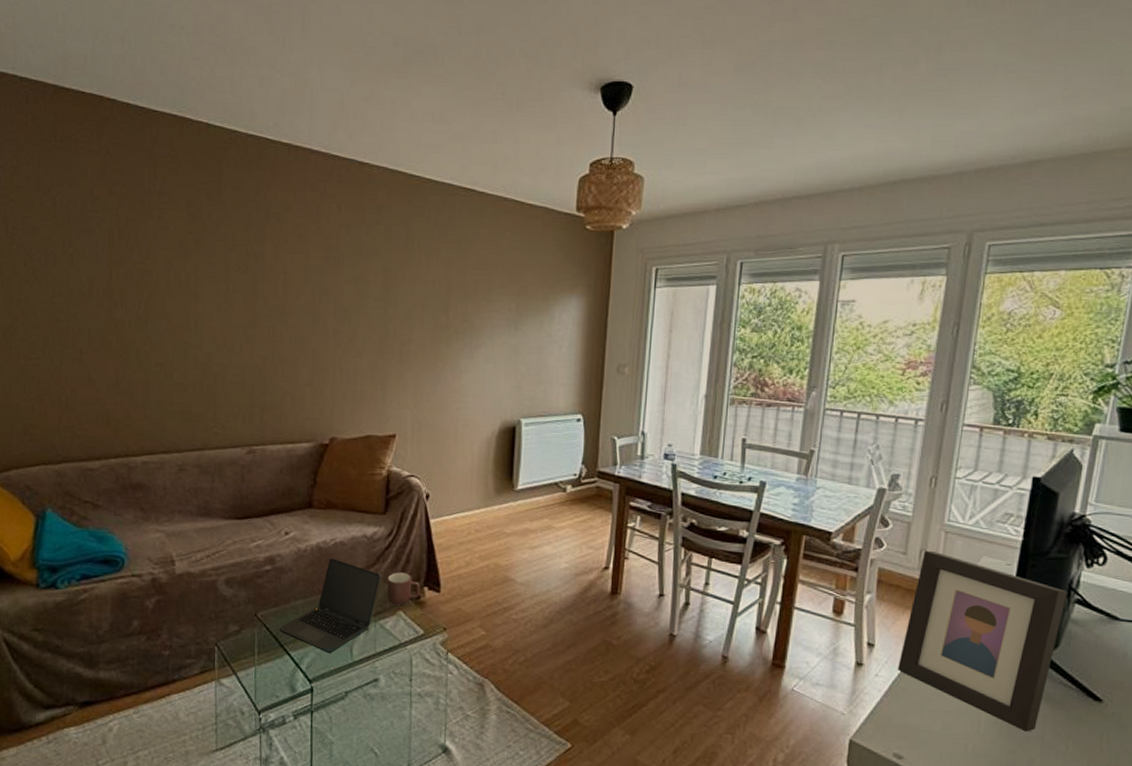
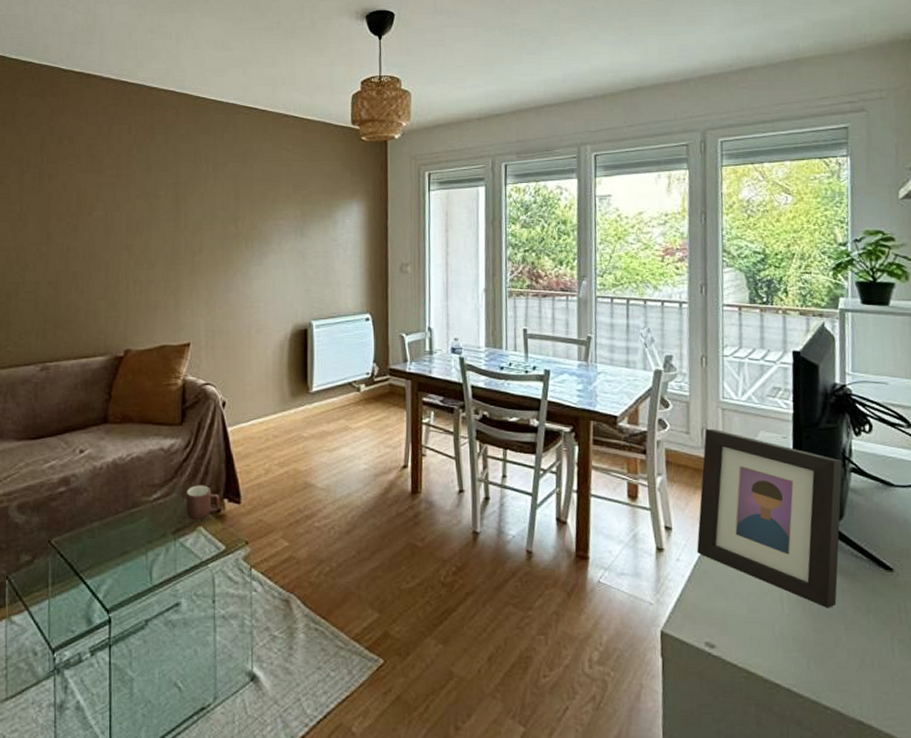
laptop: present [279,558,381,654] -> none [74,475,180,579]

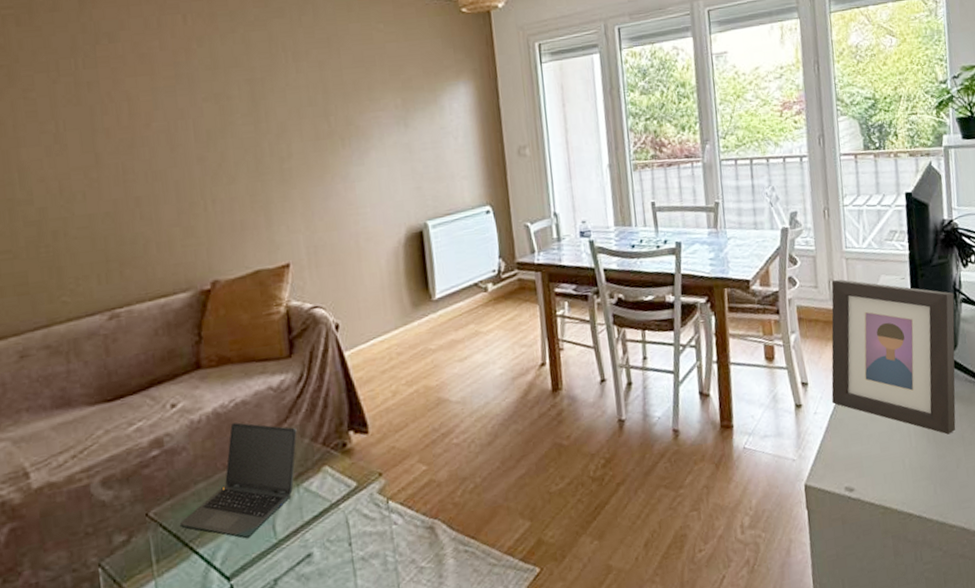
laptop: none [74,475,180,579] -> present [179,422,297,539]
mug: present [186,485,220,521] -> none [304,419,346,462]

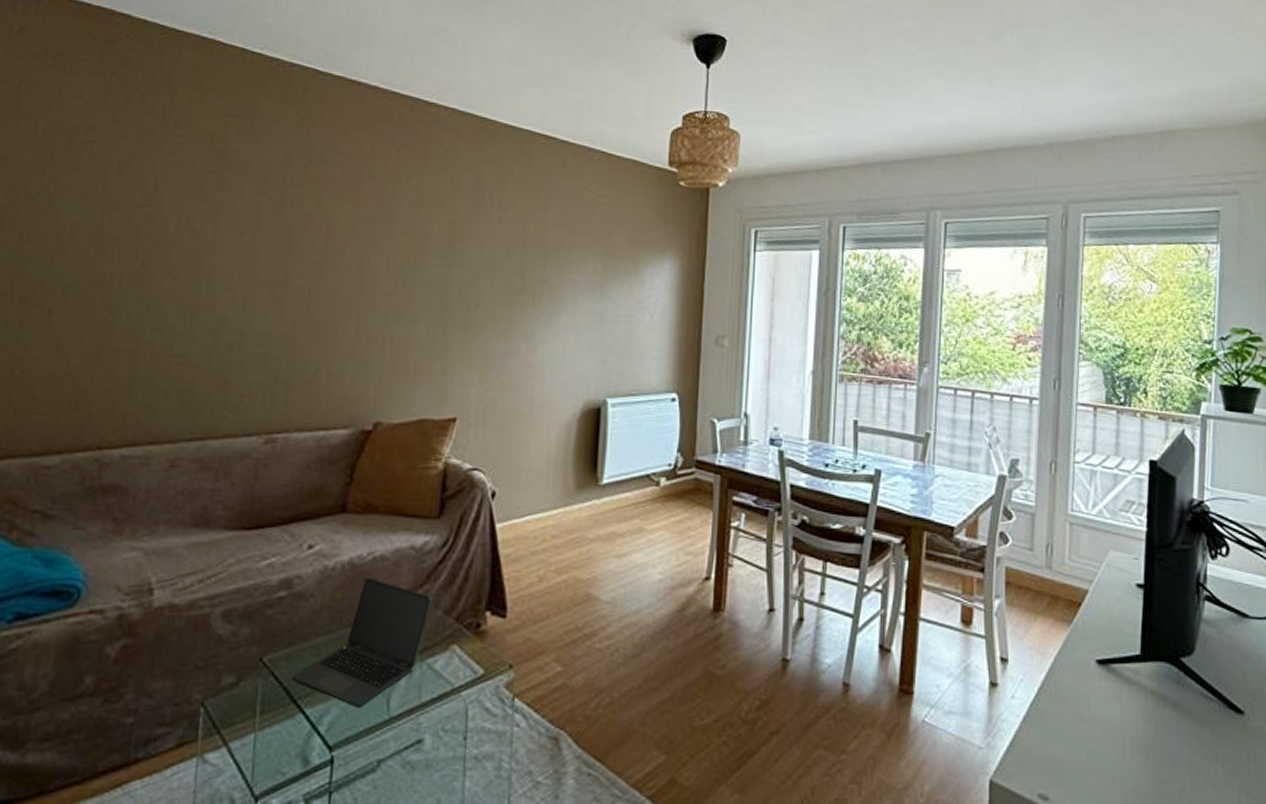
picture frame: present [831,279,956,435] -> none [1033,545,1196,756]

